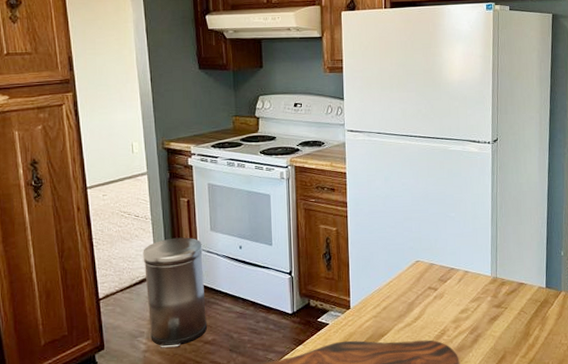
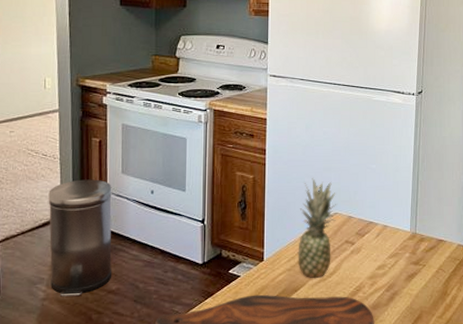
fruit: none [382,227,419,324] -> present [298,177,337,279]

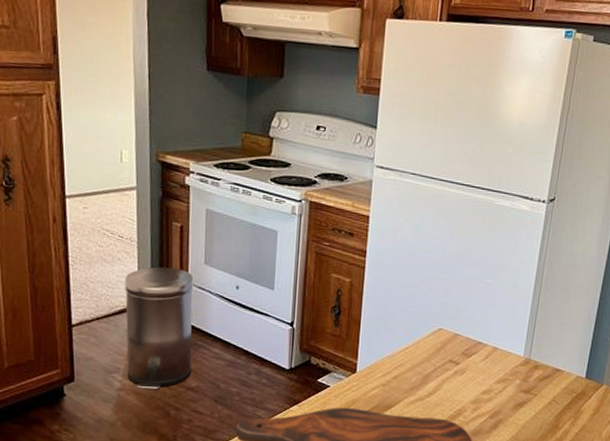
fruit: present [298,177,337,279] -> none [393,287,443,397]

